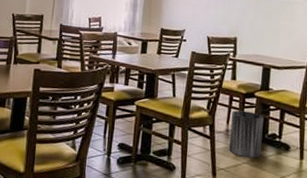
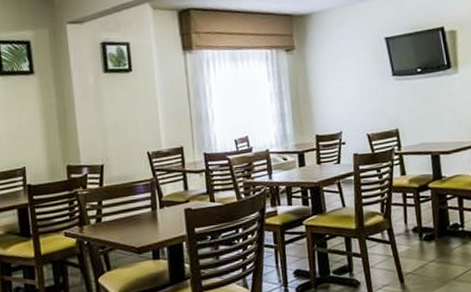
trash can: present [228,110,265,158] -> none [408,205,447,256]

